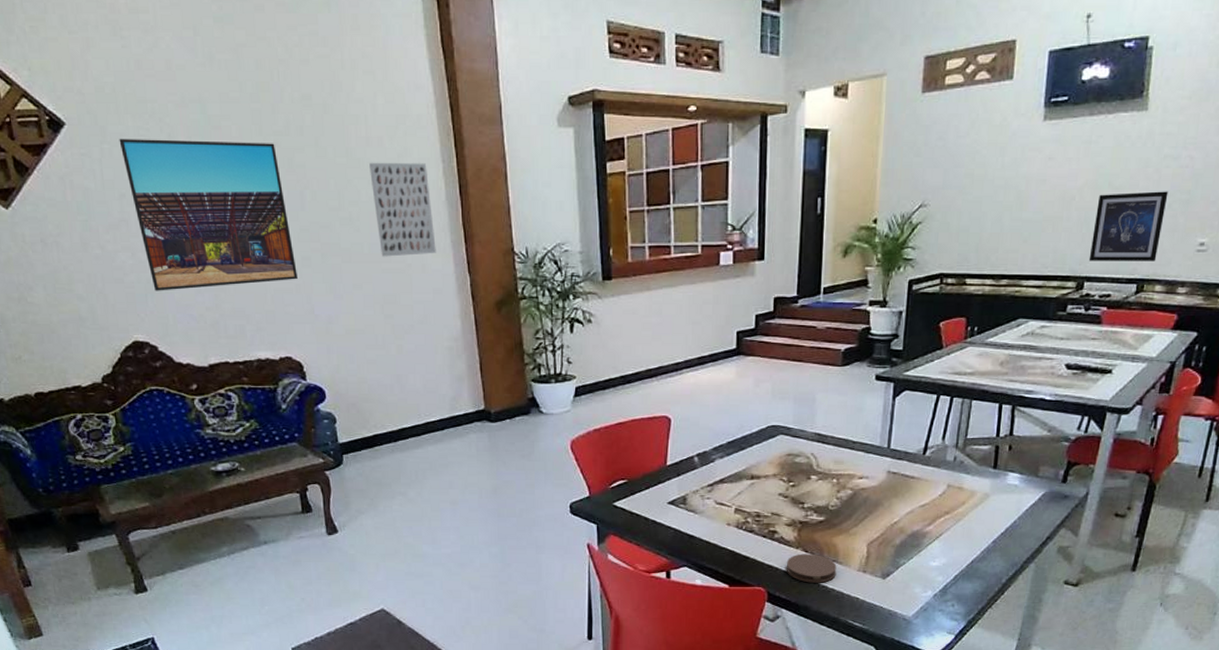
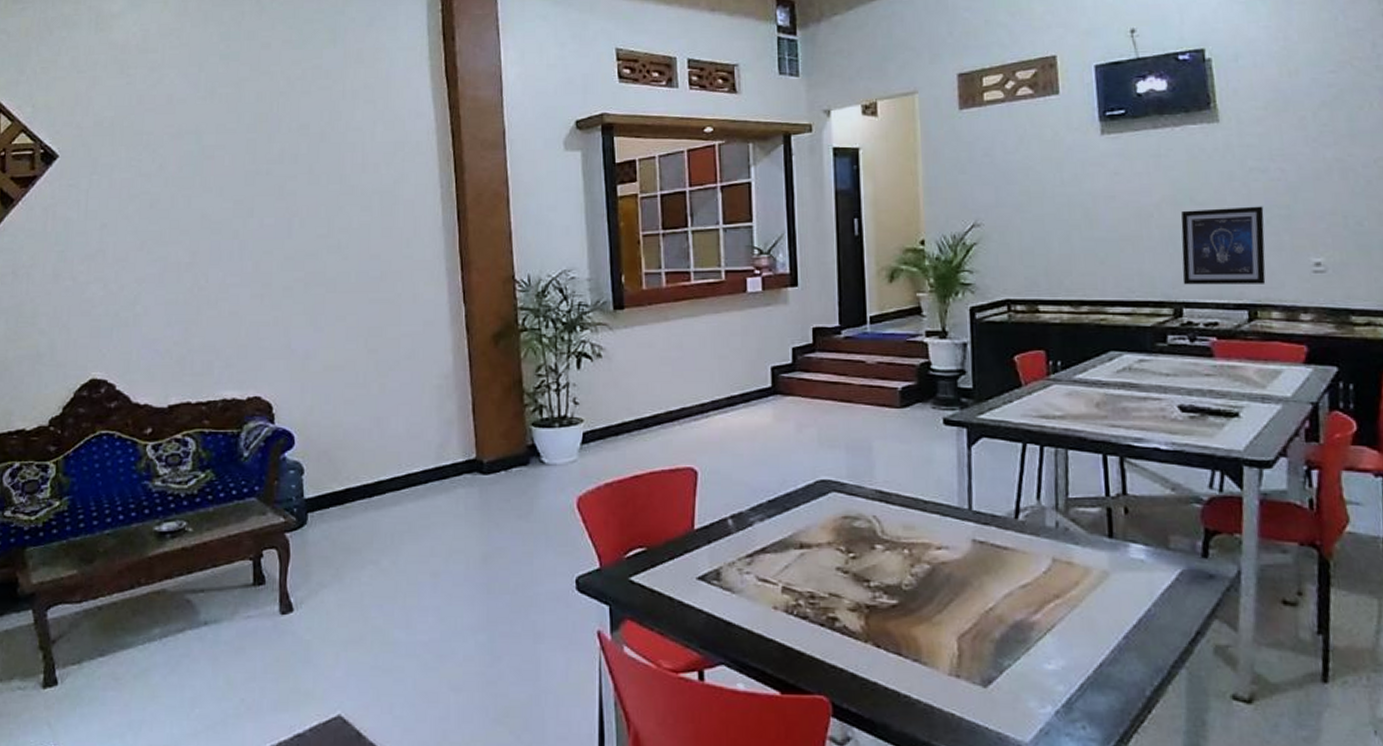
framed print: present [119,139,298,291] -> none [109,169,277,325]
wall art: present [369,162,436,257] -> none [363,188,429,286]
coaster: present [786,553,837,583] -> none [853,649,921,691]

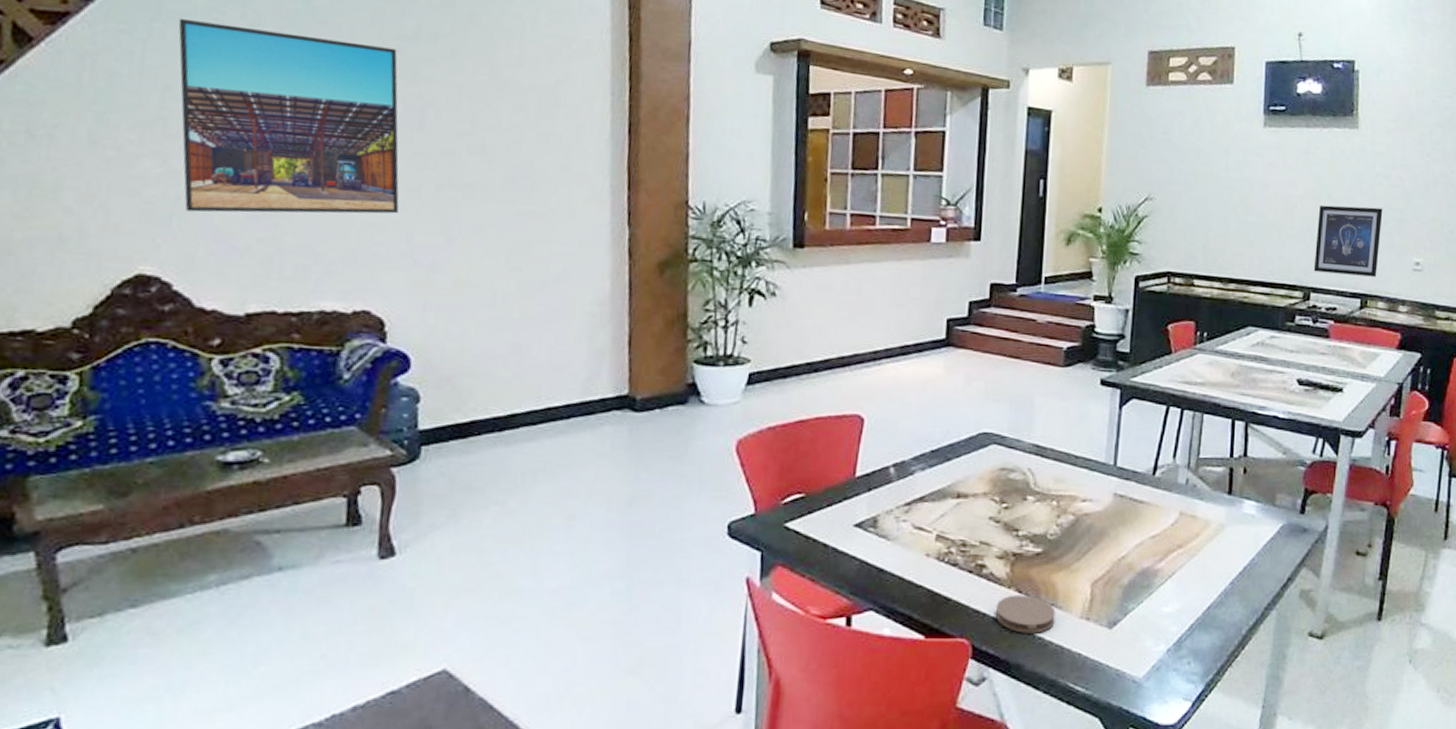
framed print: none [109,169,277,325] -> present [178,19,399,214]
coaster: none [853,649,921,691] -> present [995,594,1056,634]

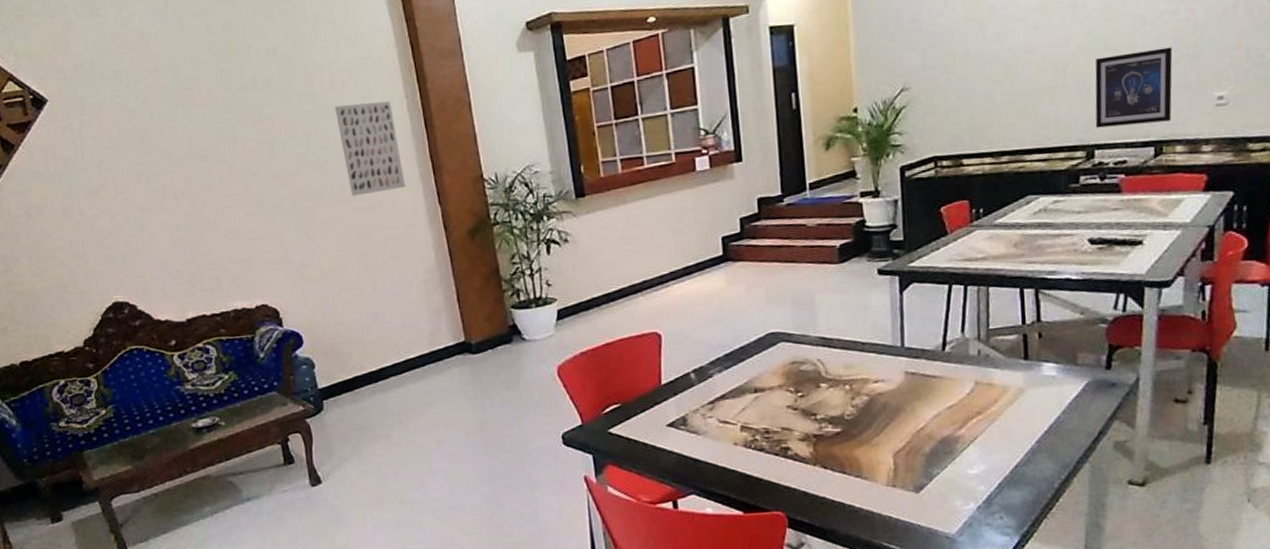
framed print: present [178,19,399,214] -> none [97,97,270,251]
wall art: none [517,84,591,199] -> present [335,101,406,196]
coaster: present [995,594,1056,634] -> none [804,469,863,503]

